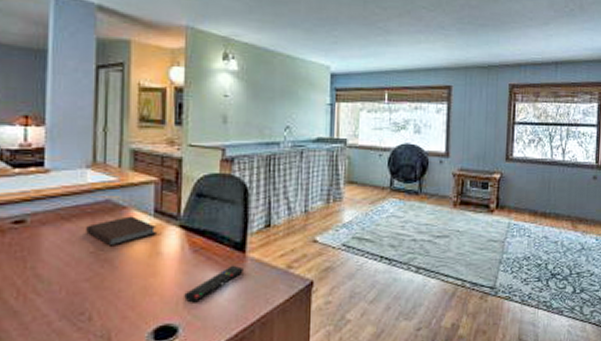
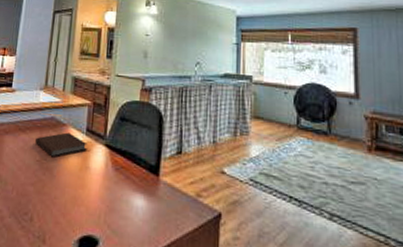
remote control: present [184,265,245,303] -> none [105,186,158,219]

